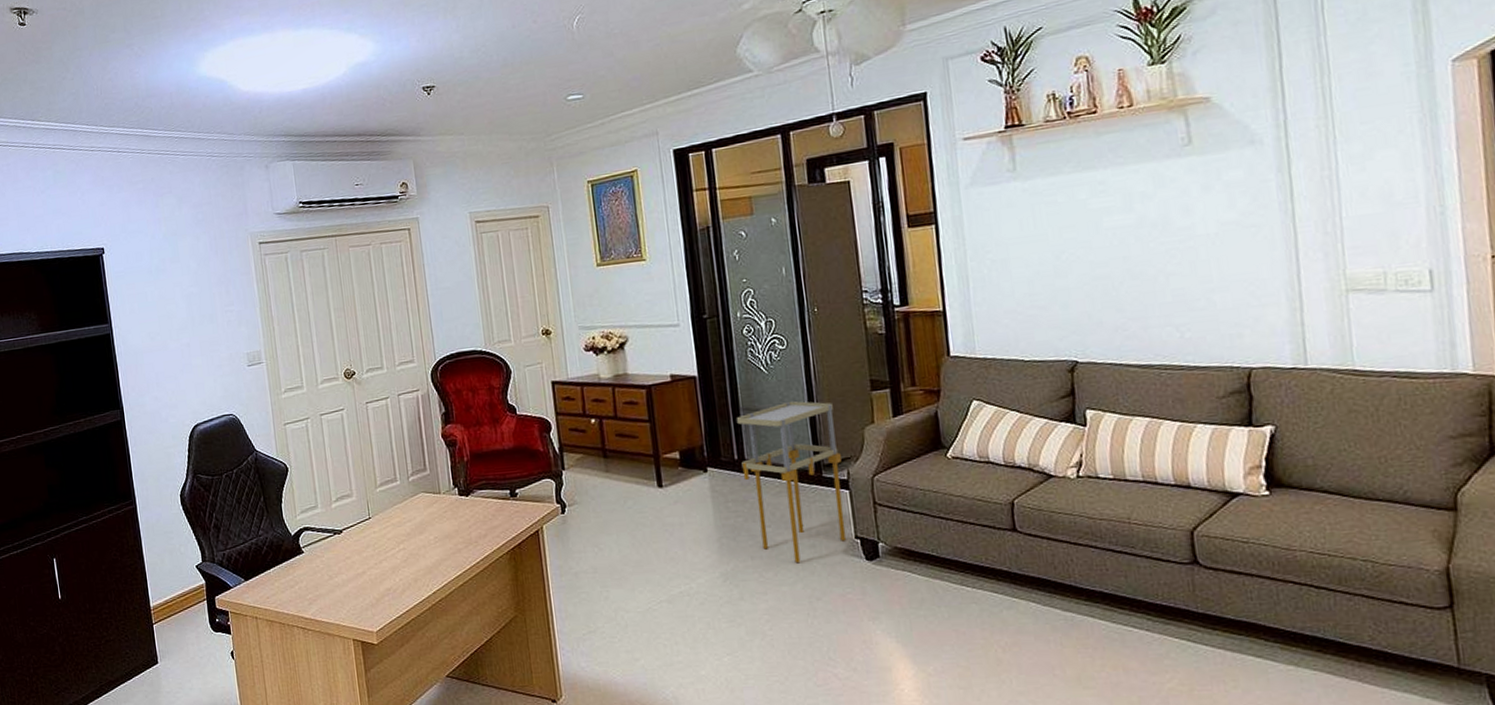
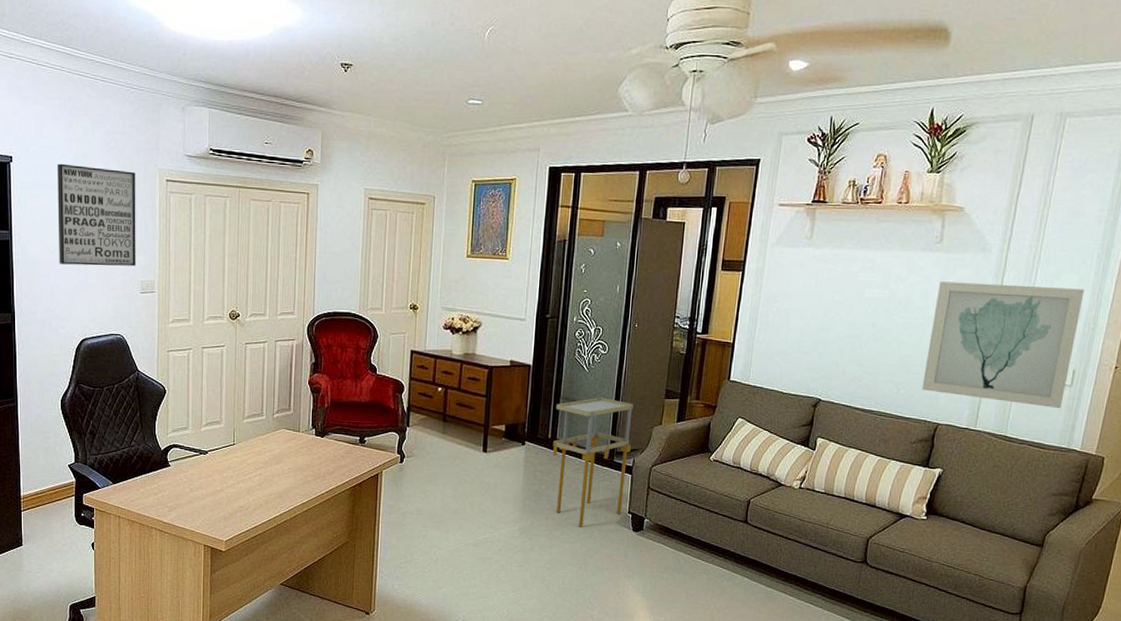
wall art: none [148,240,239,350] -> present [57,163,136,266]
wall art: none [1201,165,1426,329] -> present [922,281,1085,409]

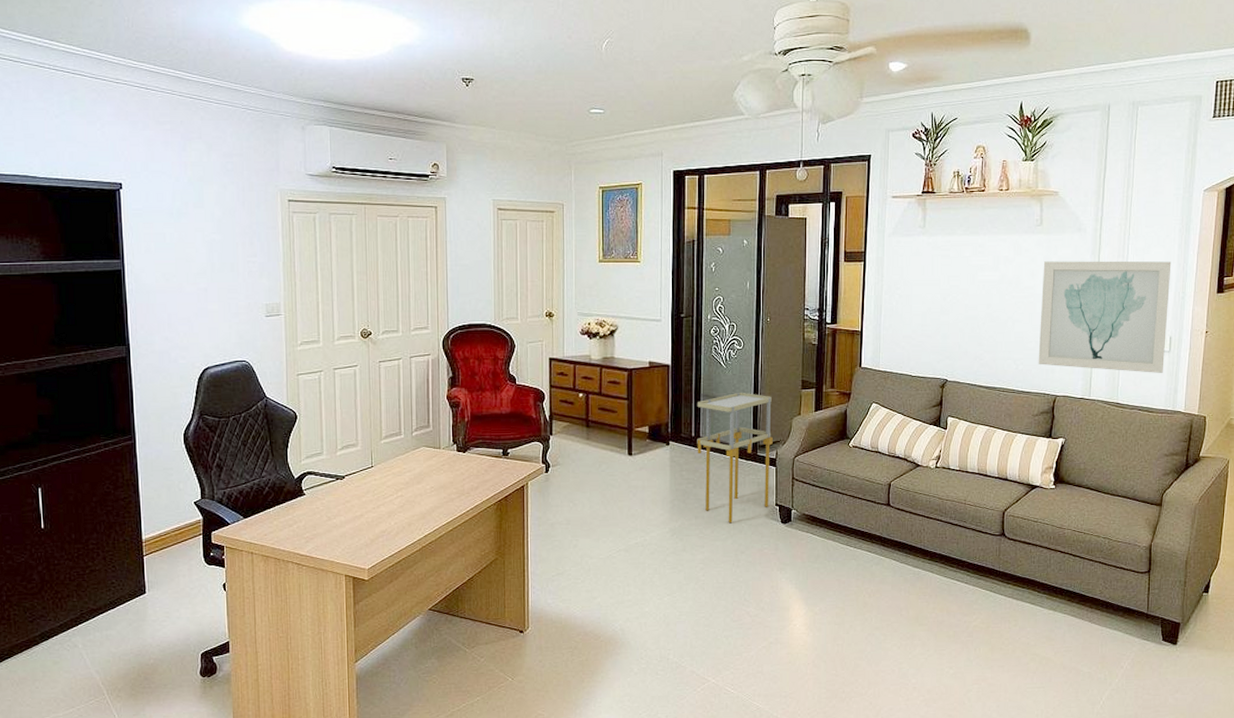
wall art: present [57,163,136,266] -> none [171,188,259,292]

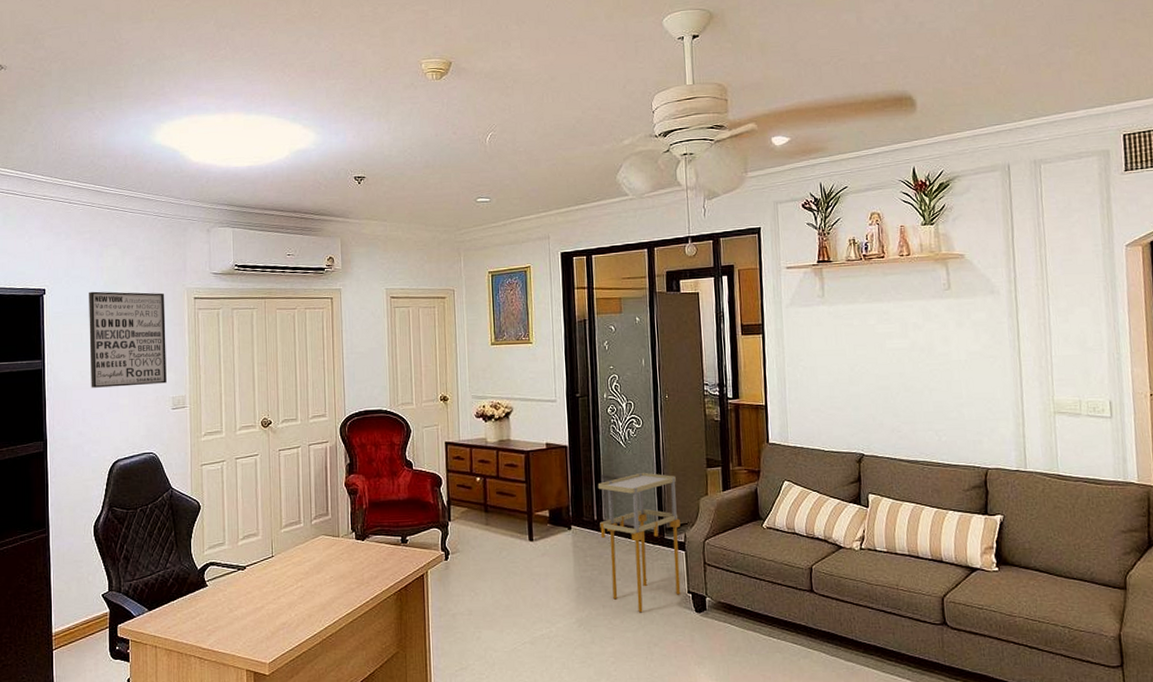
wall art: none [171,188,259,292] -> present [89,291,167,388]
wall art: present [1038,261,1172,374] -> none [956,321,1107,442]

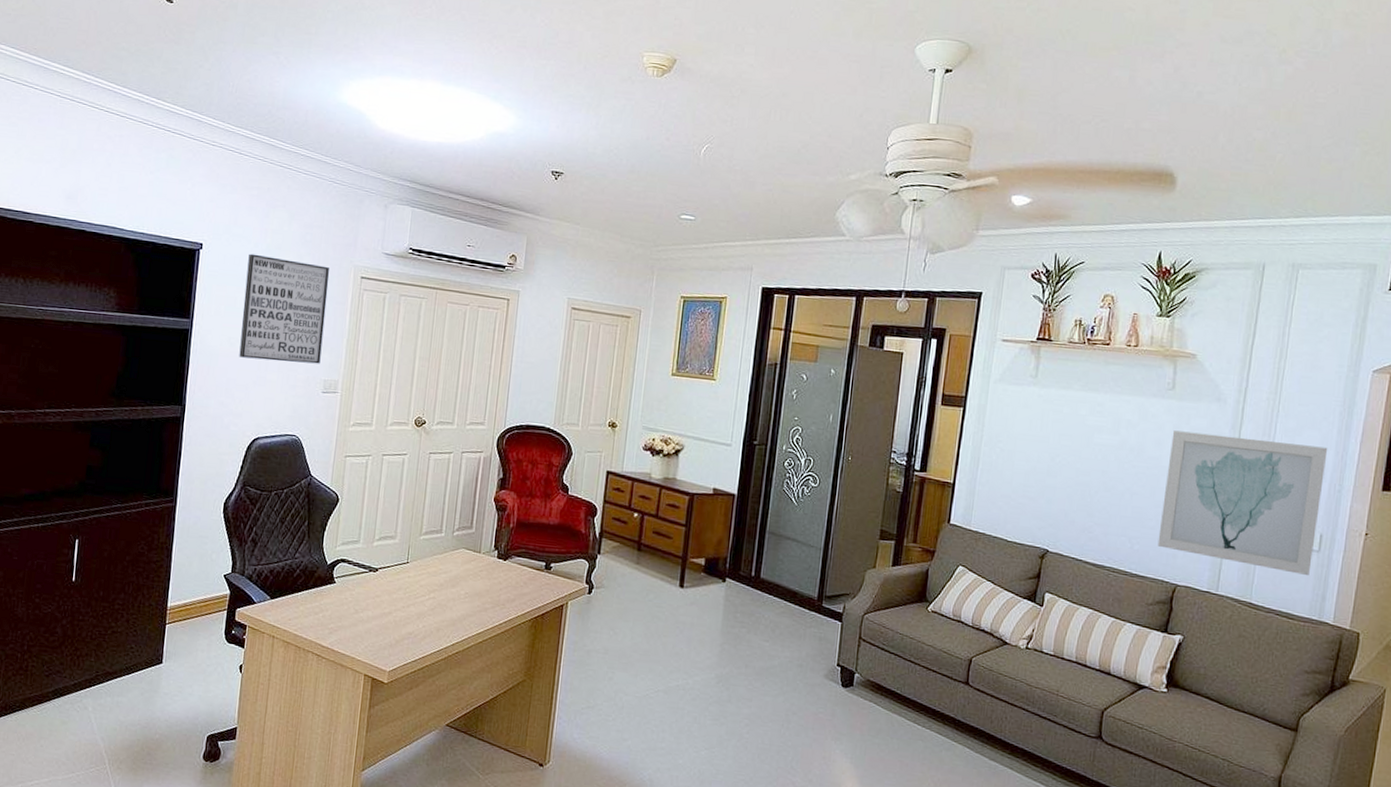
shelving unit: present [597,473,681,613] -> none [755,534,845,679]
wall art: none [956,321,1107,442] -> present [1157,430,1328,576]

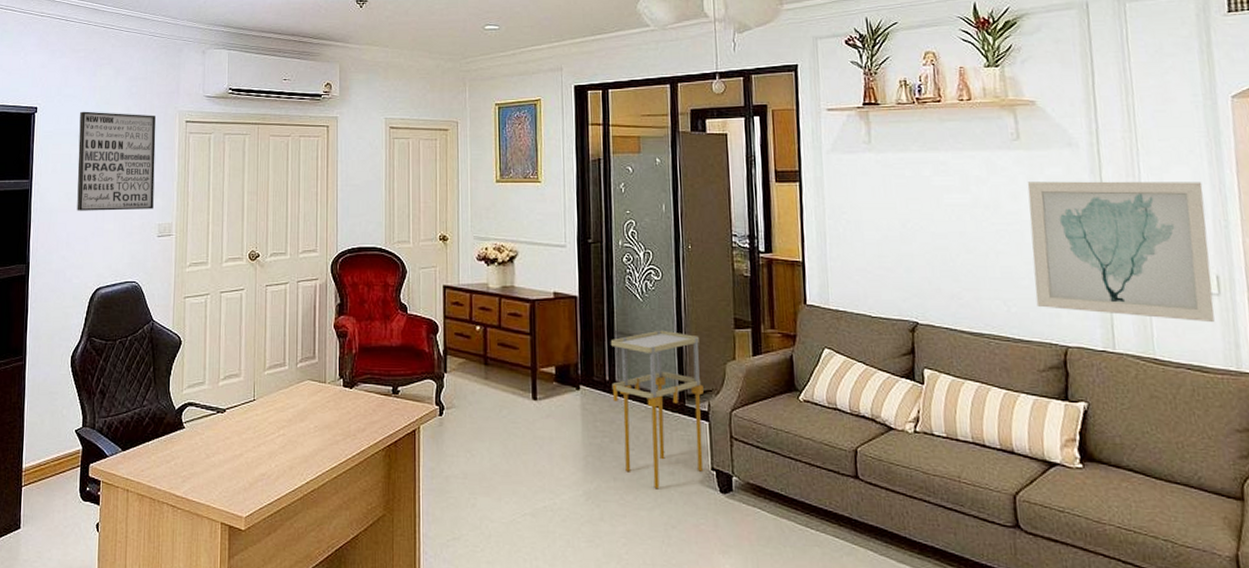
shelving unit: none [755,534,845,679] -> present [610,331,704,489]

